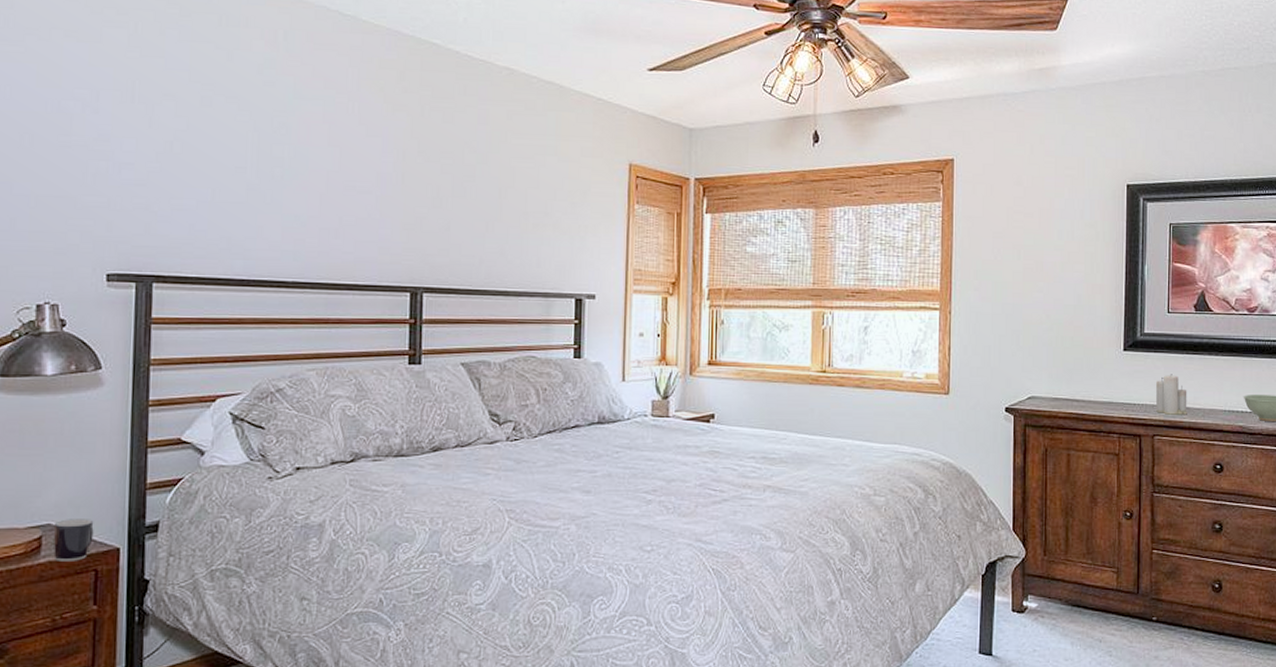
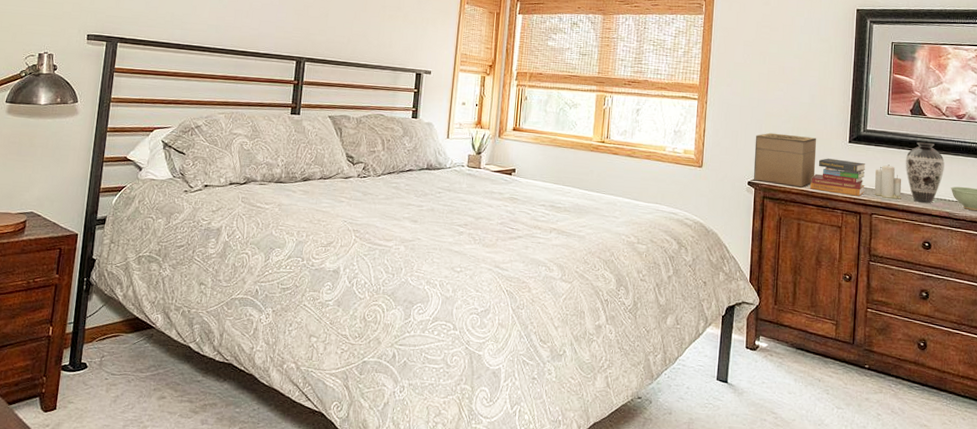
mug: present [53,519,94,562] -> none [33,209,62,241]
decorative box: none [1011,345,1086,411] -> present [754,132,816,188]
books: none [1080,371,1145,416] -> present [810,158,865,197]
decorative vase: none [1190,344,1235,417] -> present [905,142,945,203]

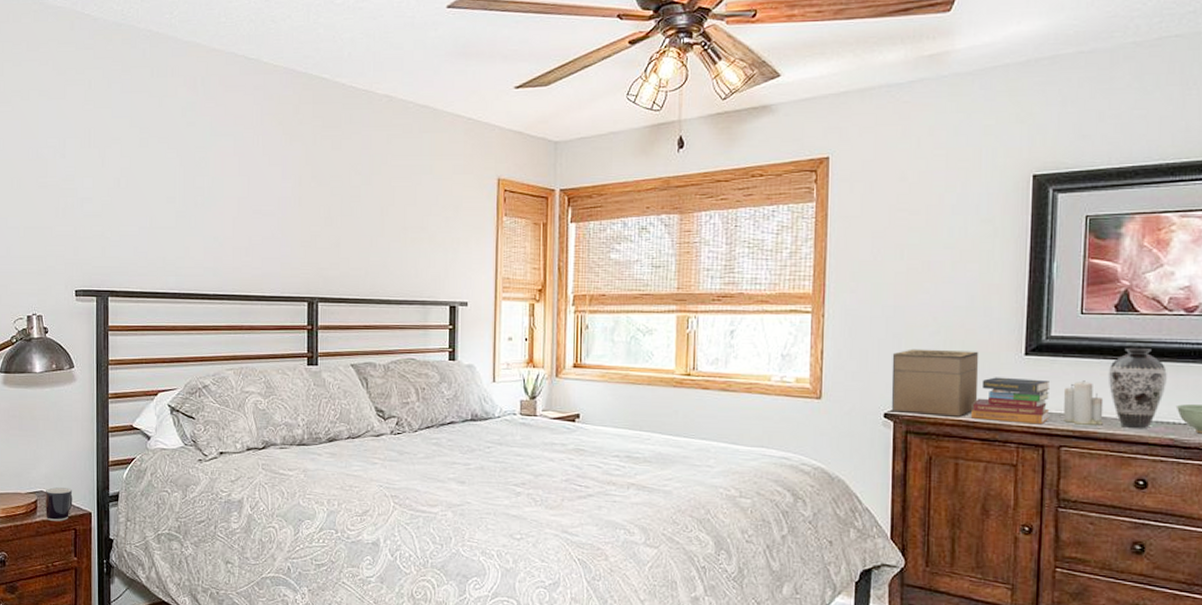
mug: none [33,209,62,241] -> present [45,487,73,522]

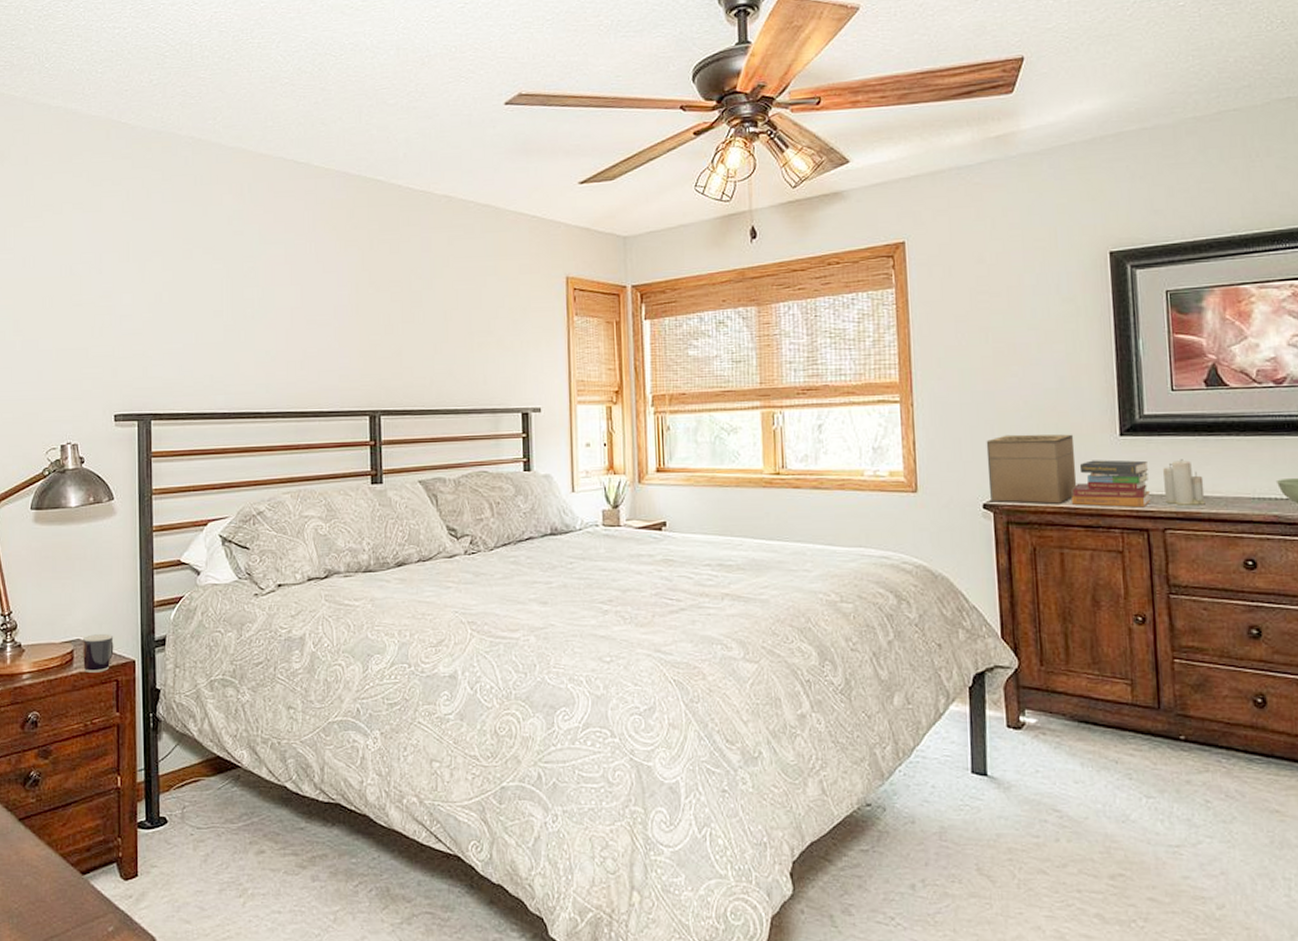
decorative vase: present [1107,348,1167,428] -> none [1204,423,1264,506]

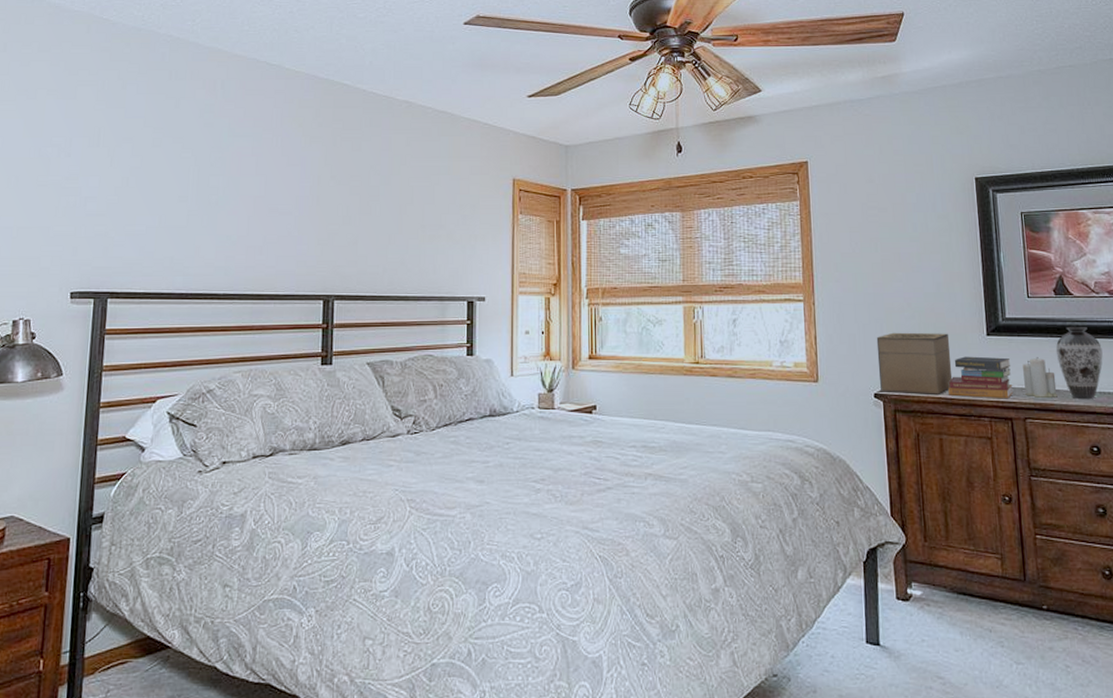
mug: present [82,634,114,673] -> none [14,511,50,551]
decorative vase: none [1204,423,1264,506] -> present [1055,327,1103,399]

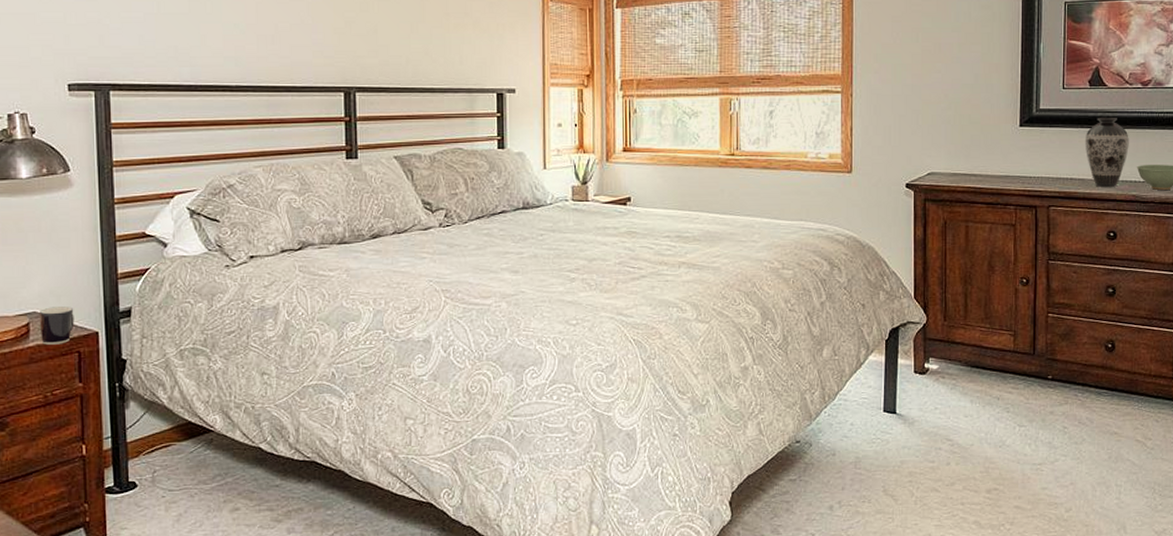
mug: none [14,511,50,551] -> present [39,306,75,345]
decorative box: present [876,332,953,396] -> none [911,123,983,185]
books: present [948,356,1014,399] -> none [978,147,1041,188]
candle: present [1023,357,1058,398] -> none [1051,147,1082,186]

